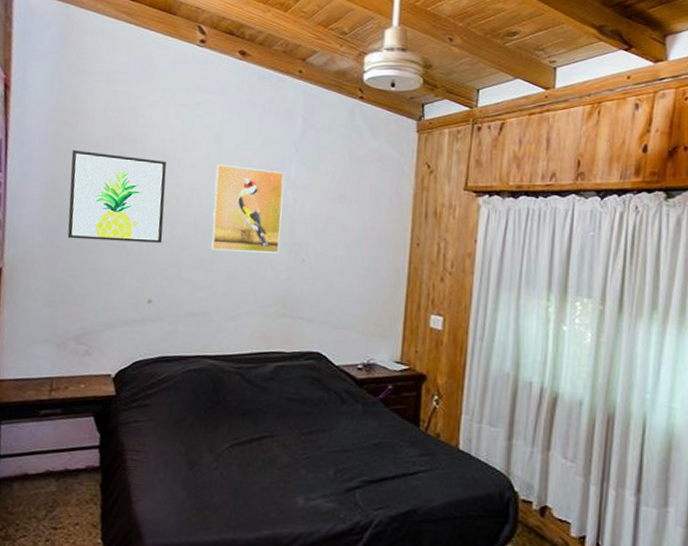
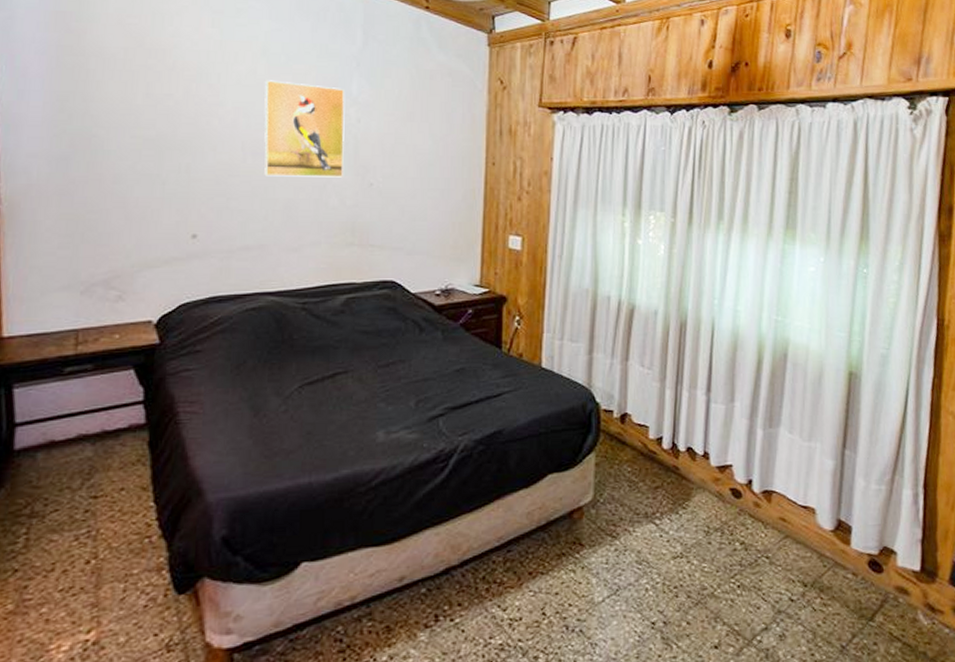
wall art: present [67,149,167,243] -> none [81,62,205,170]

